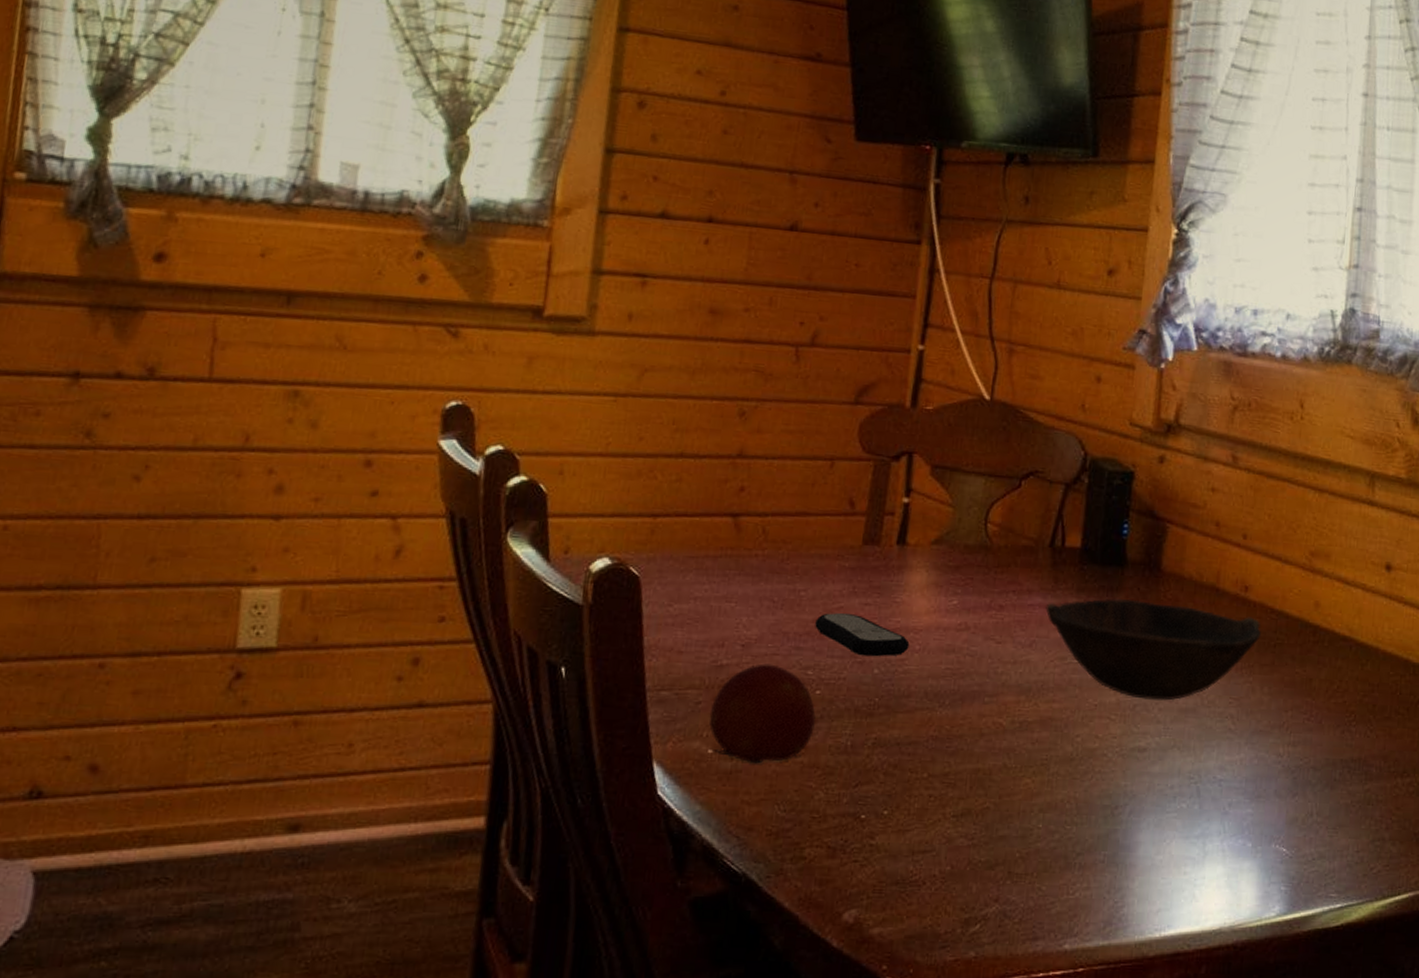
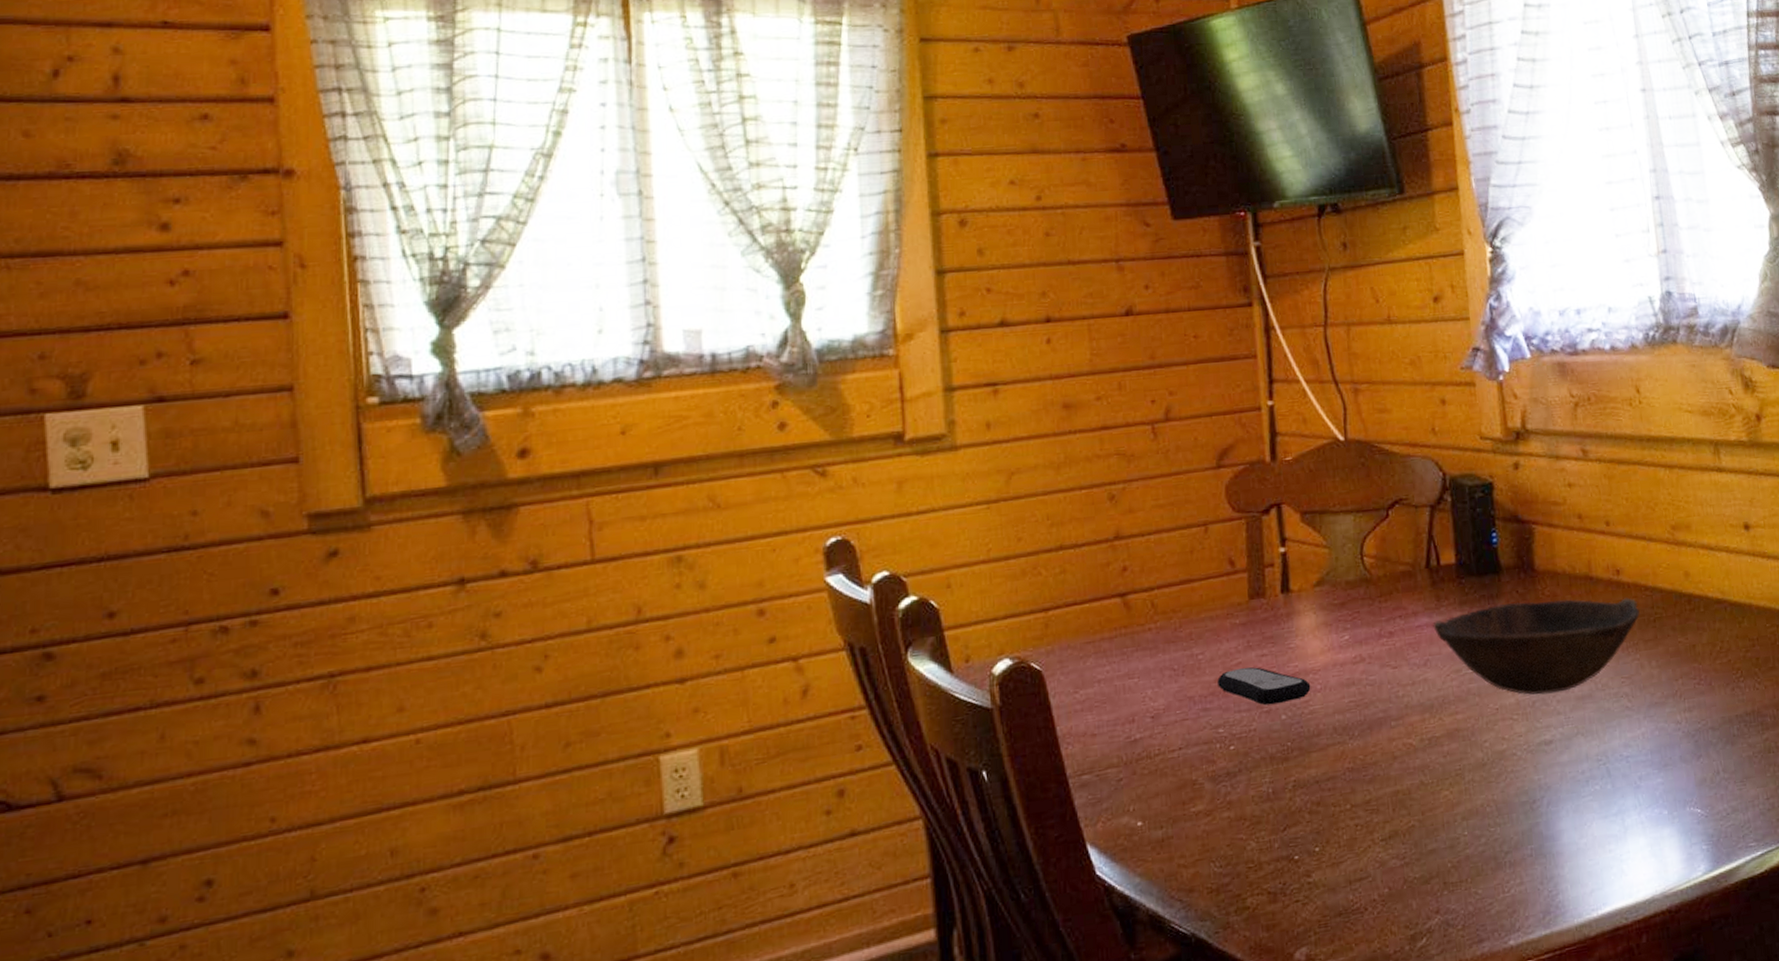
fruit: present [709,663,816,764] -> none [1132,729,1235,828]

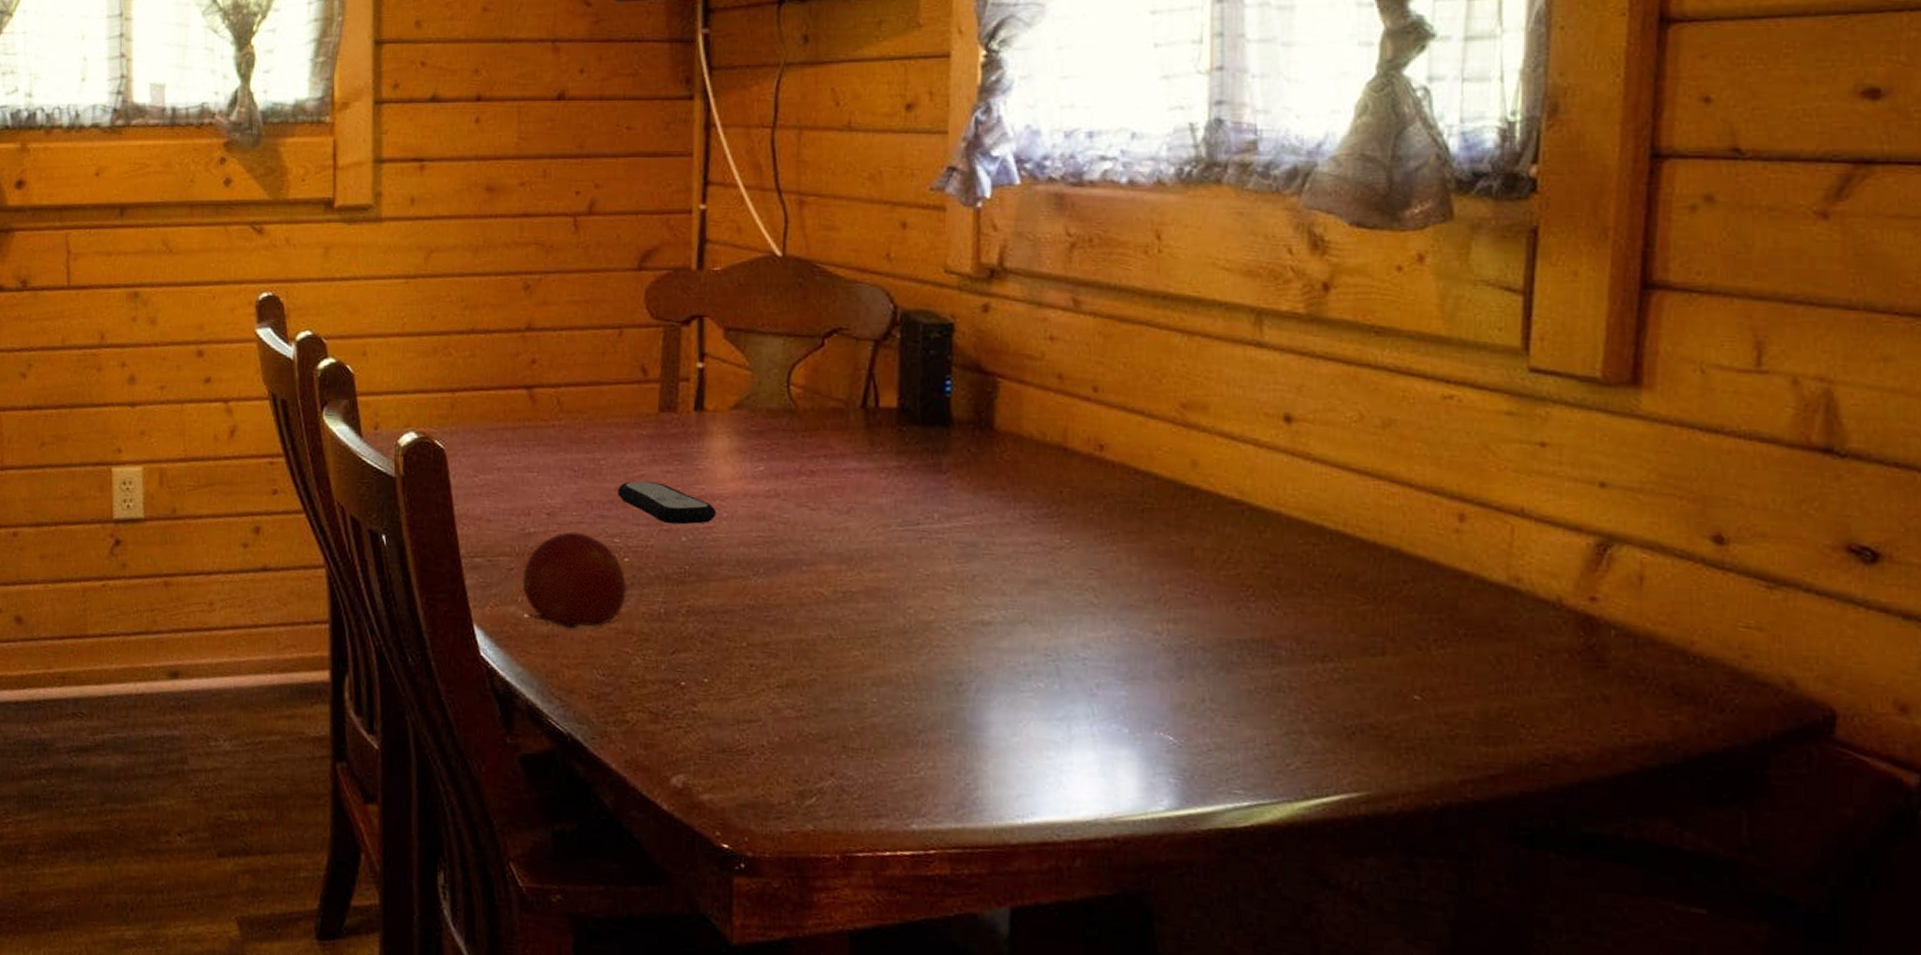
fruit: none [1132,729,1235,828] -> present [522,531,626,629]
bowl: present [1433,597,1640,695] -> none [862,461,1124,572]

